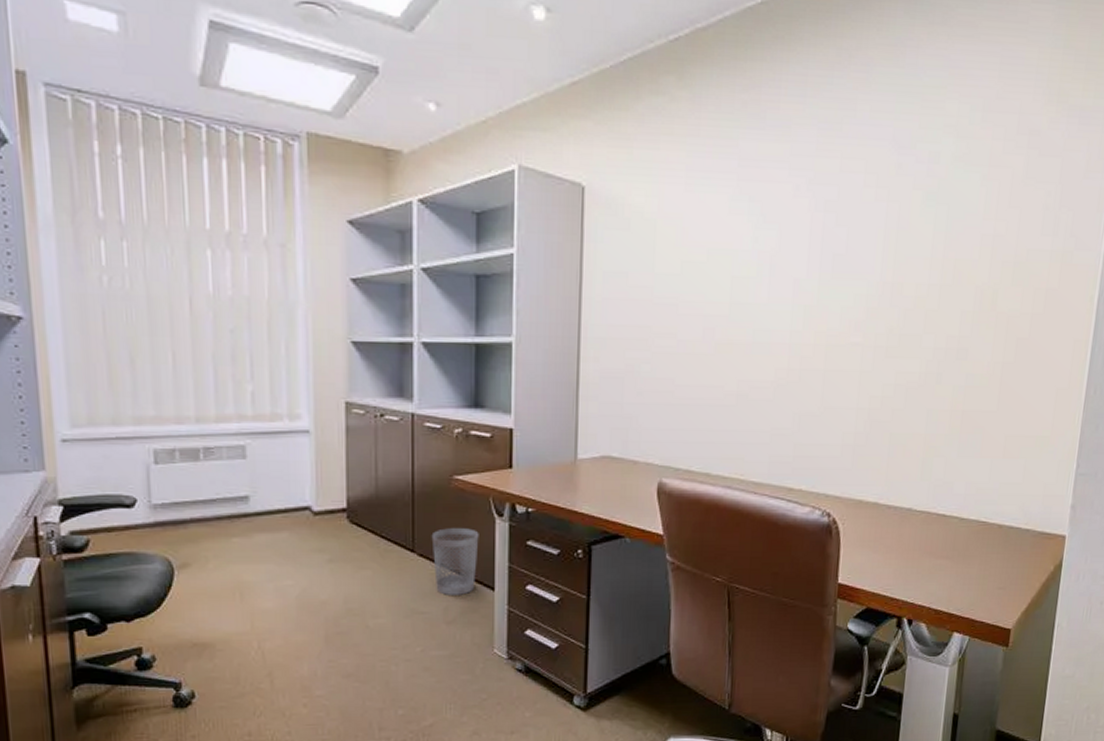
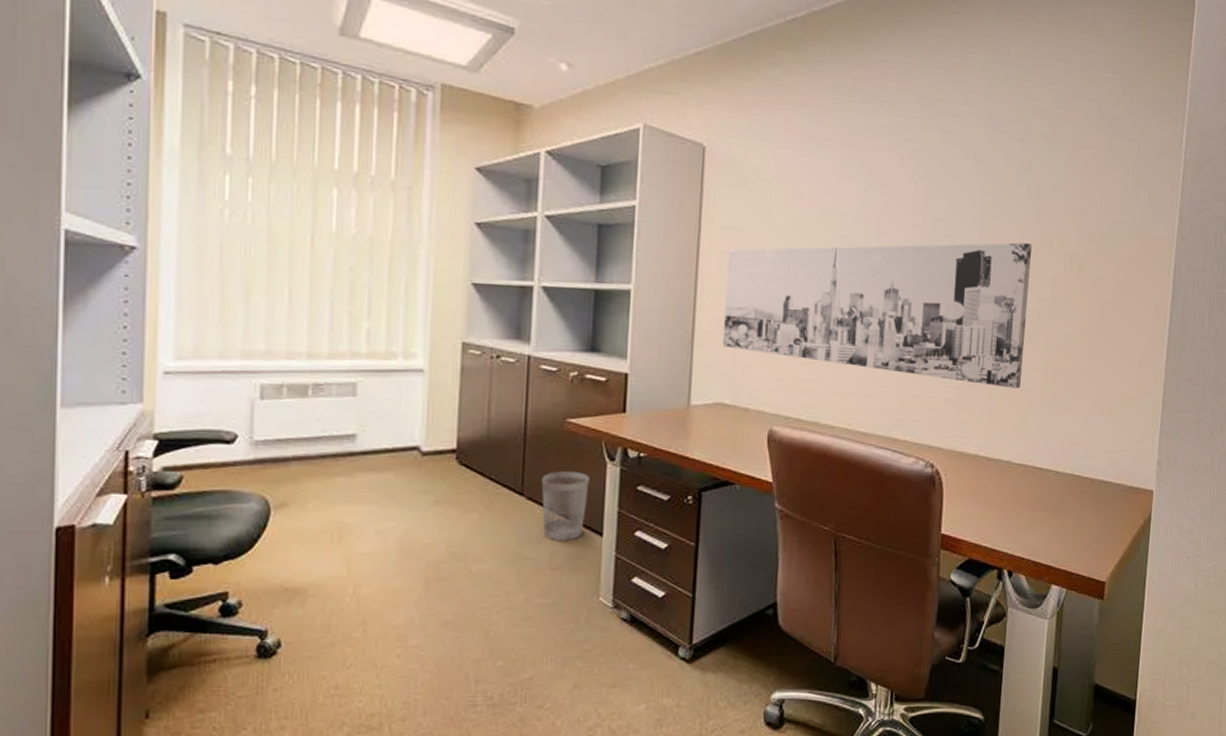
wall art: none [608,276,939,433] -> present [722,242,1032,389]

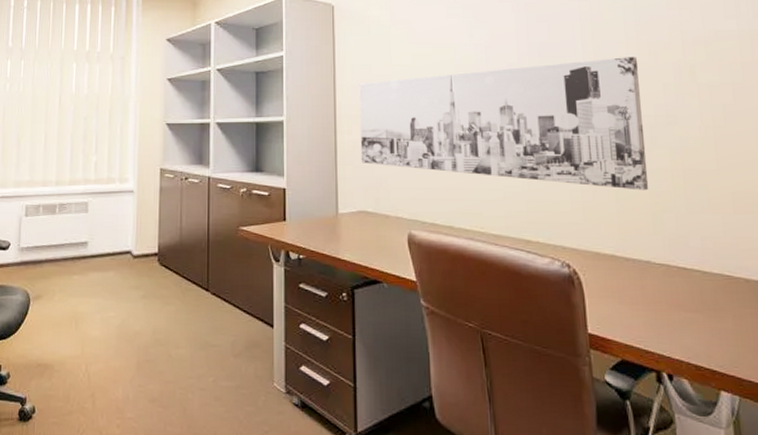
wastebasket: present [541,471,590,540] -> none [222,271,260,331]

